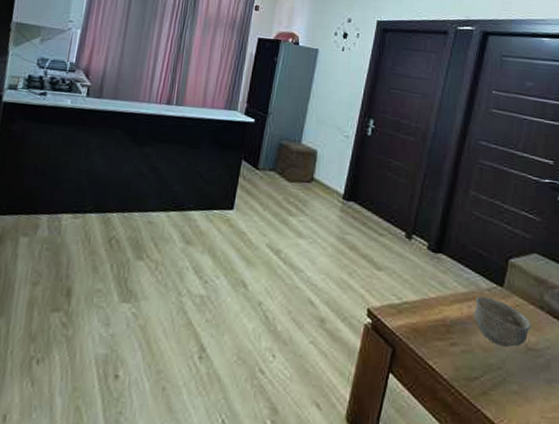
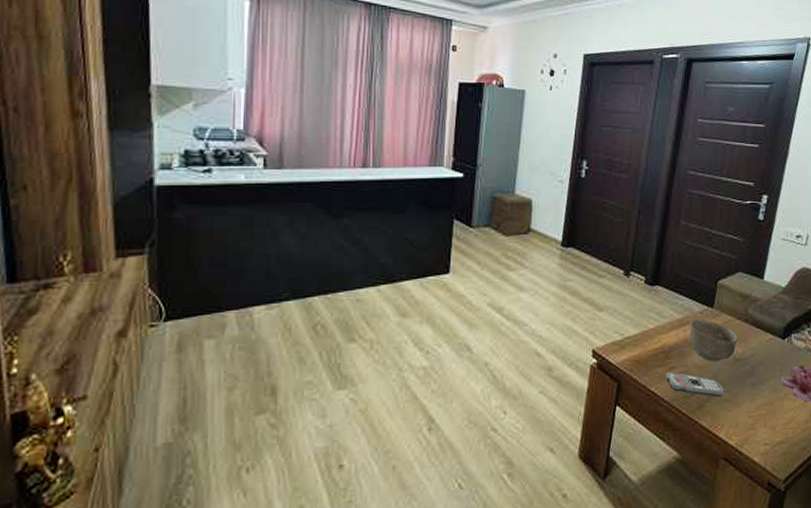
remote control: none [446,348,514,387] -> present [666,372,725,397]

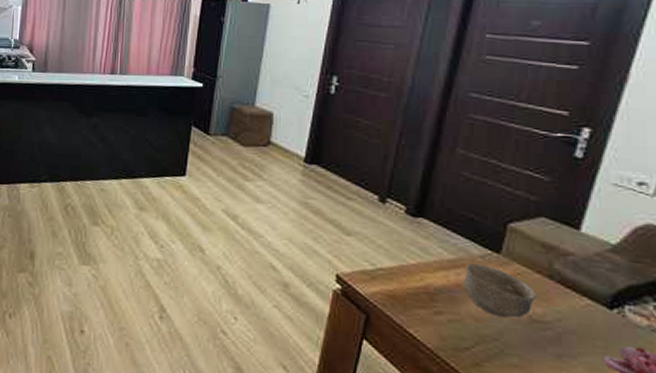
remote control: present [666,372,725,397] -> none [430,316,515,360]

